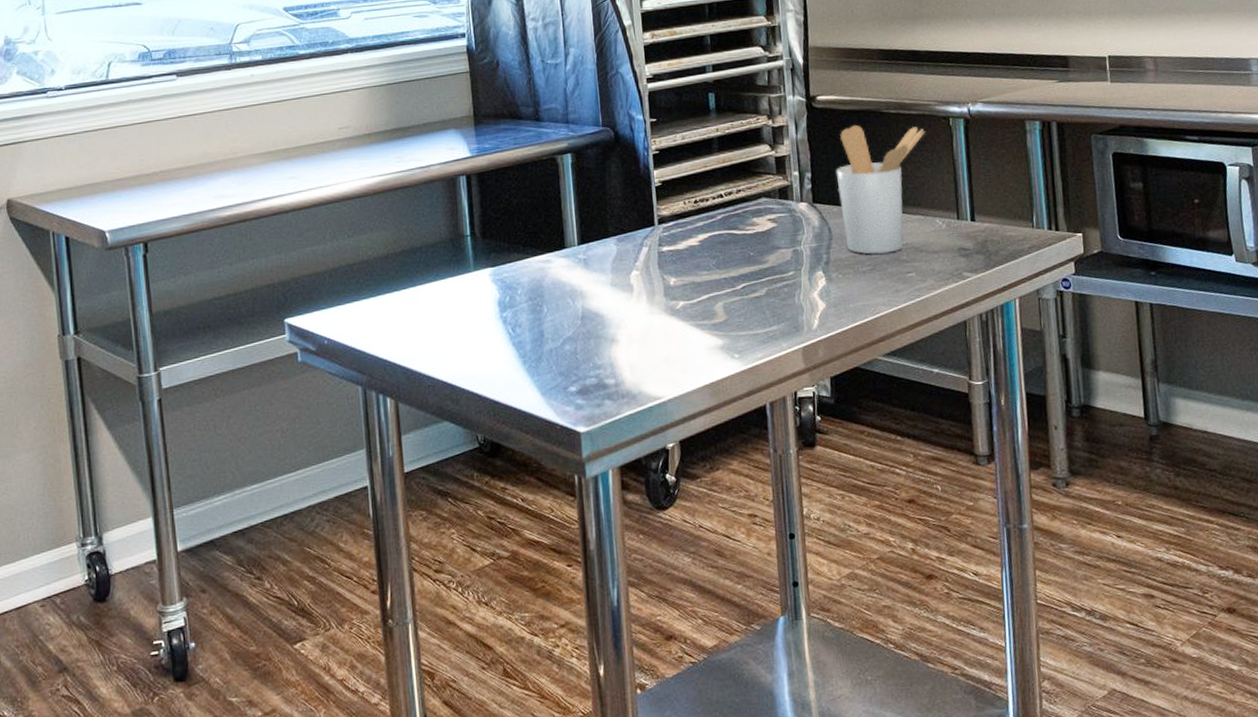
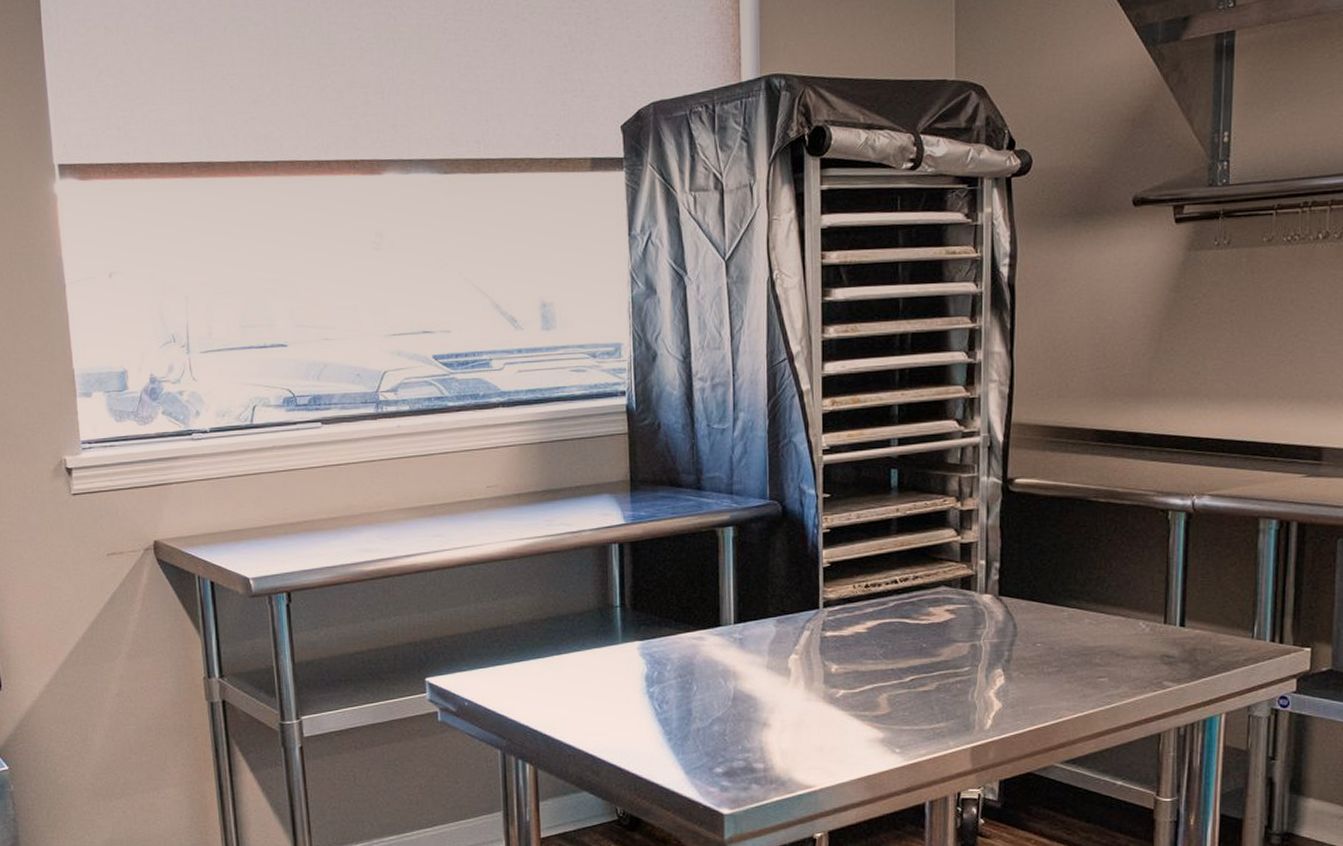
utensil holder: present [835,124,926,254] -> none [1028,512,1139,655]

